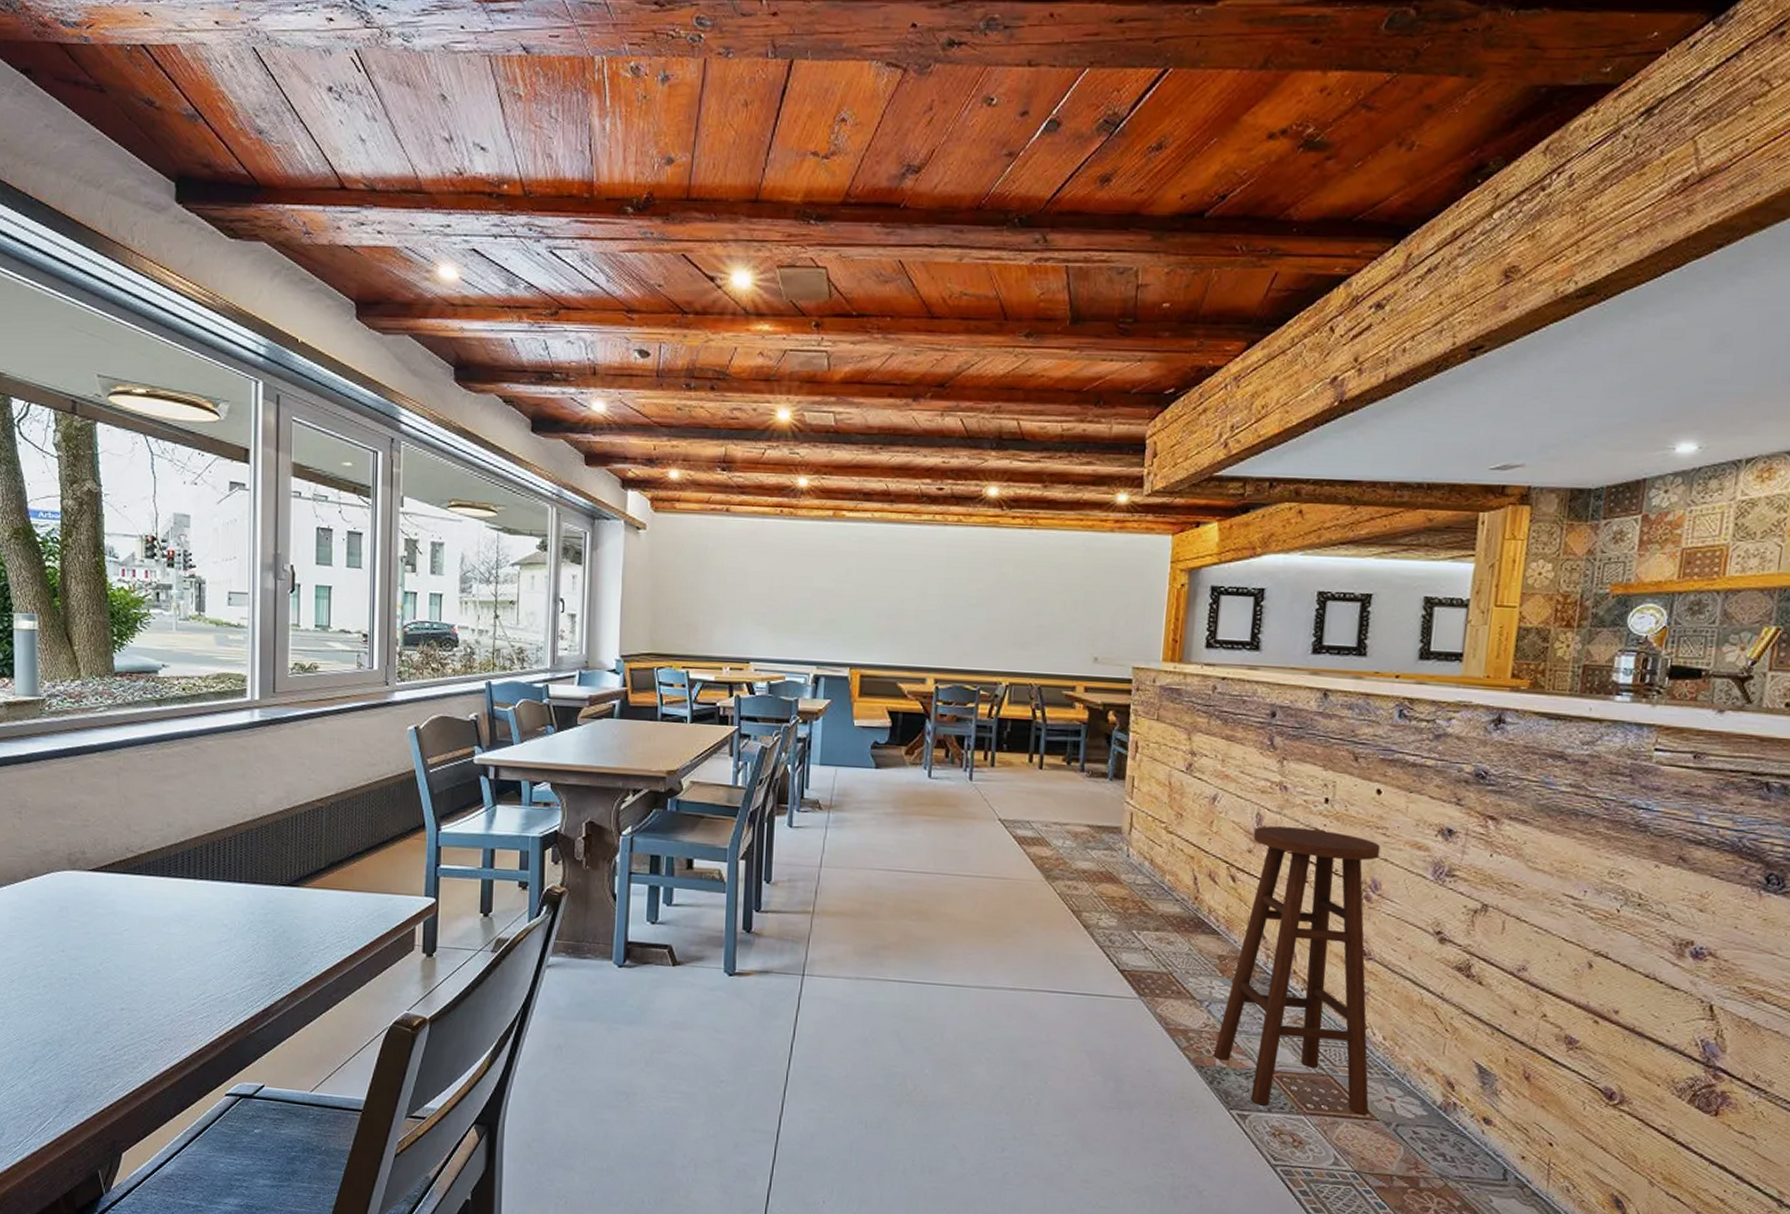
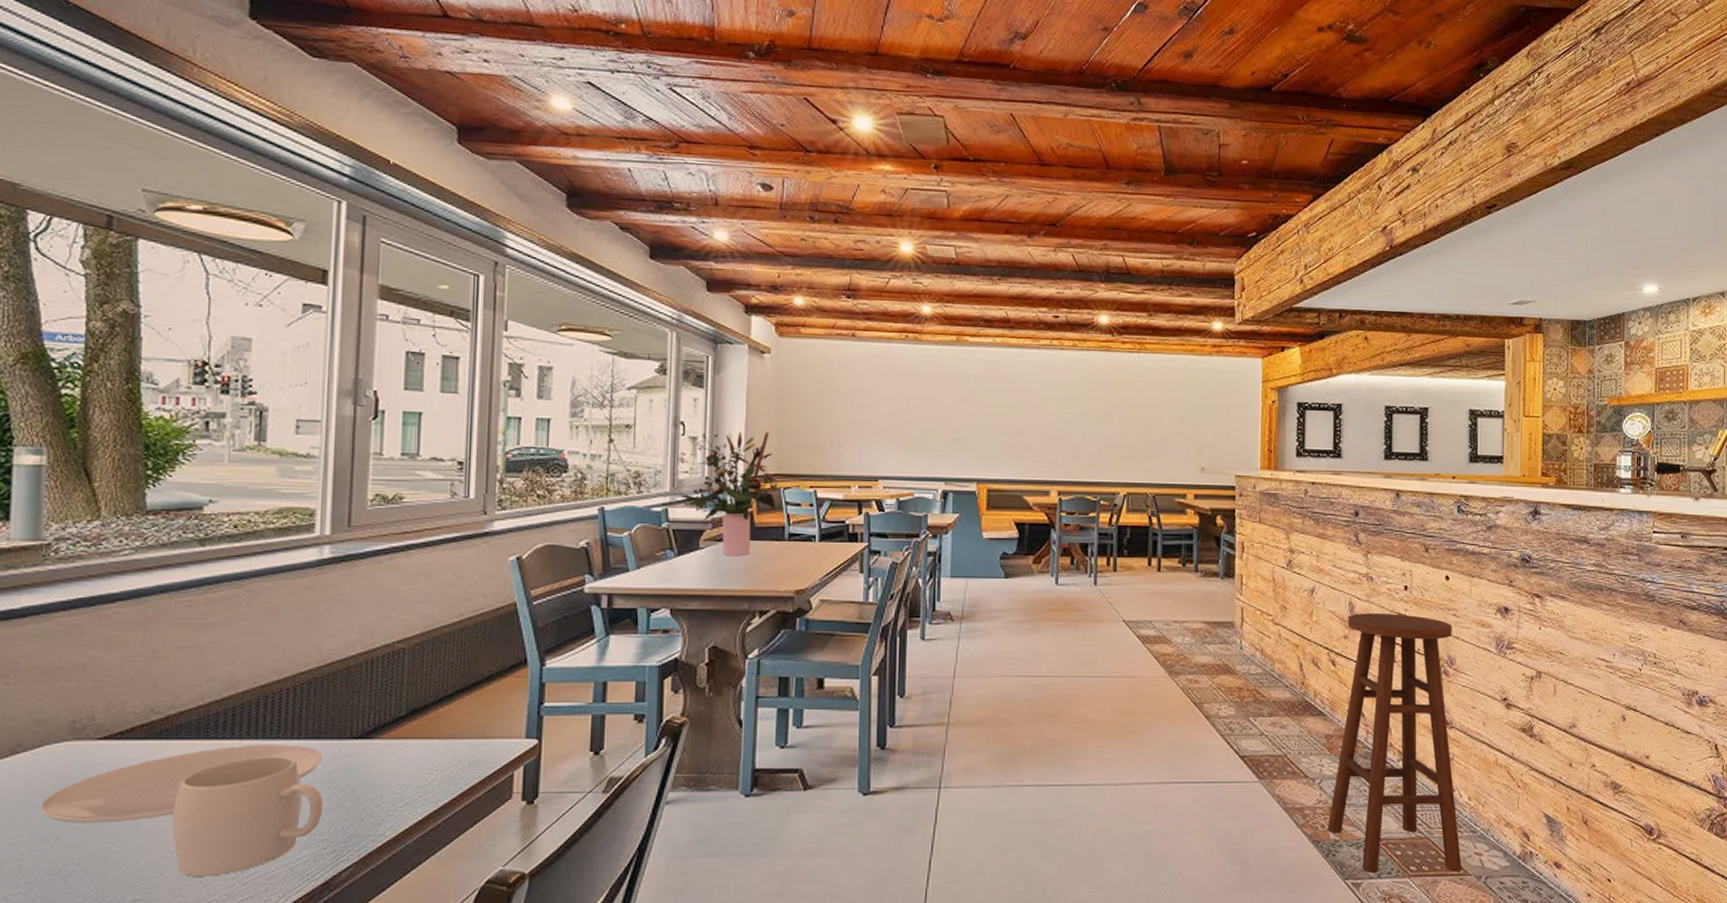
plate: none [50,884,259,943] -> present [40,744,322,823]
mug: none [146,895,261,995] -> present [171,756,324,877]
bouquet: none [559,610,651,735] -> present [680,432,778,557]

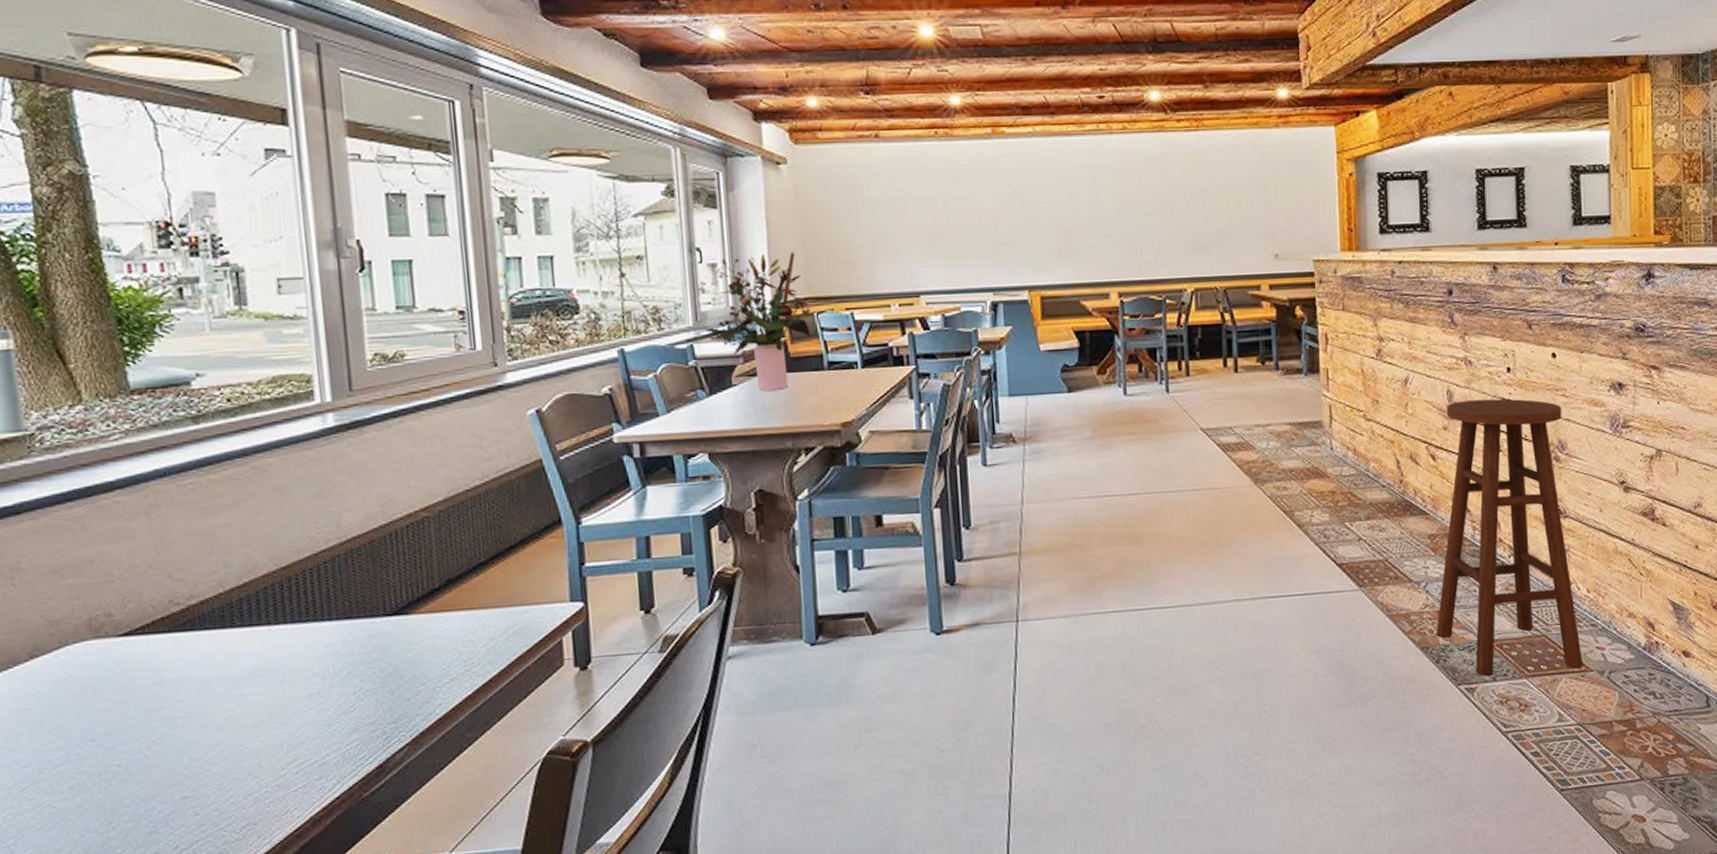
plate: present [40,744,322,823] -> none [70,626,358,725]
mug: present [171,756,324,877] -> none [208,639,367,770]

